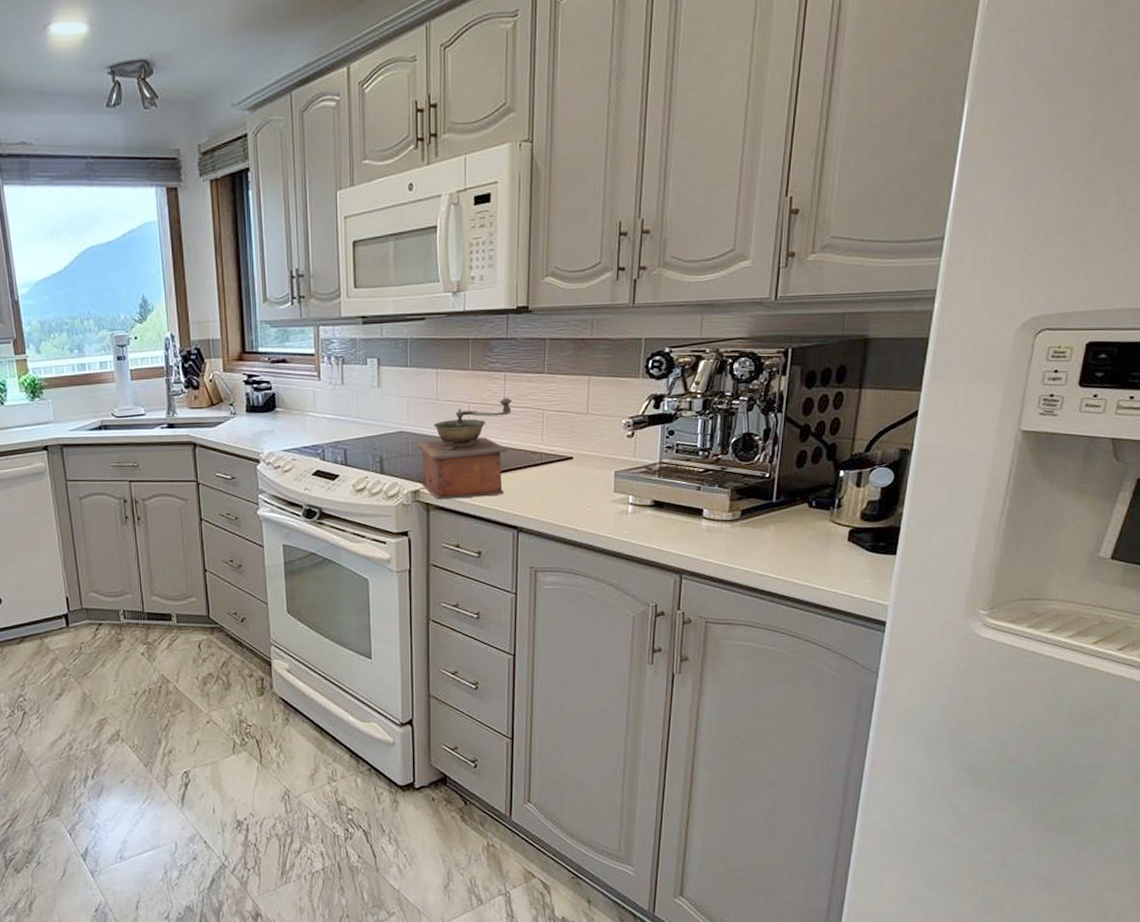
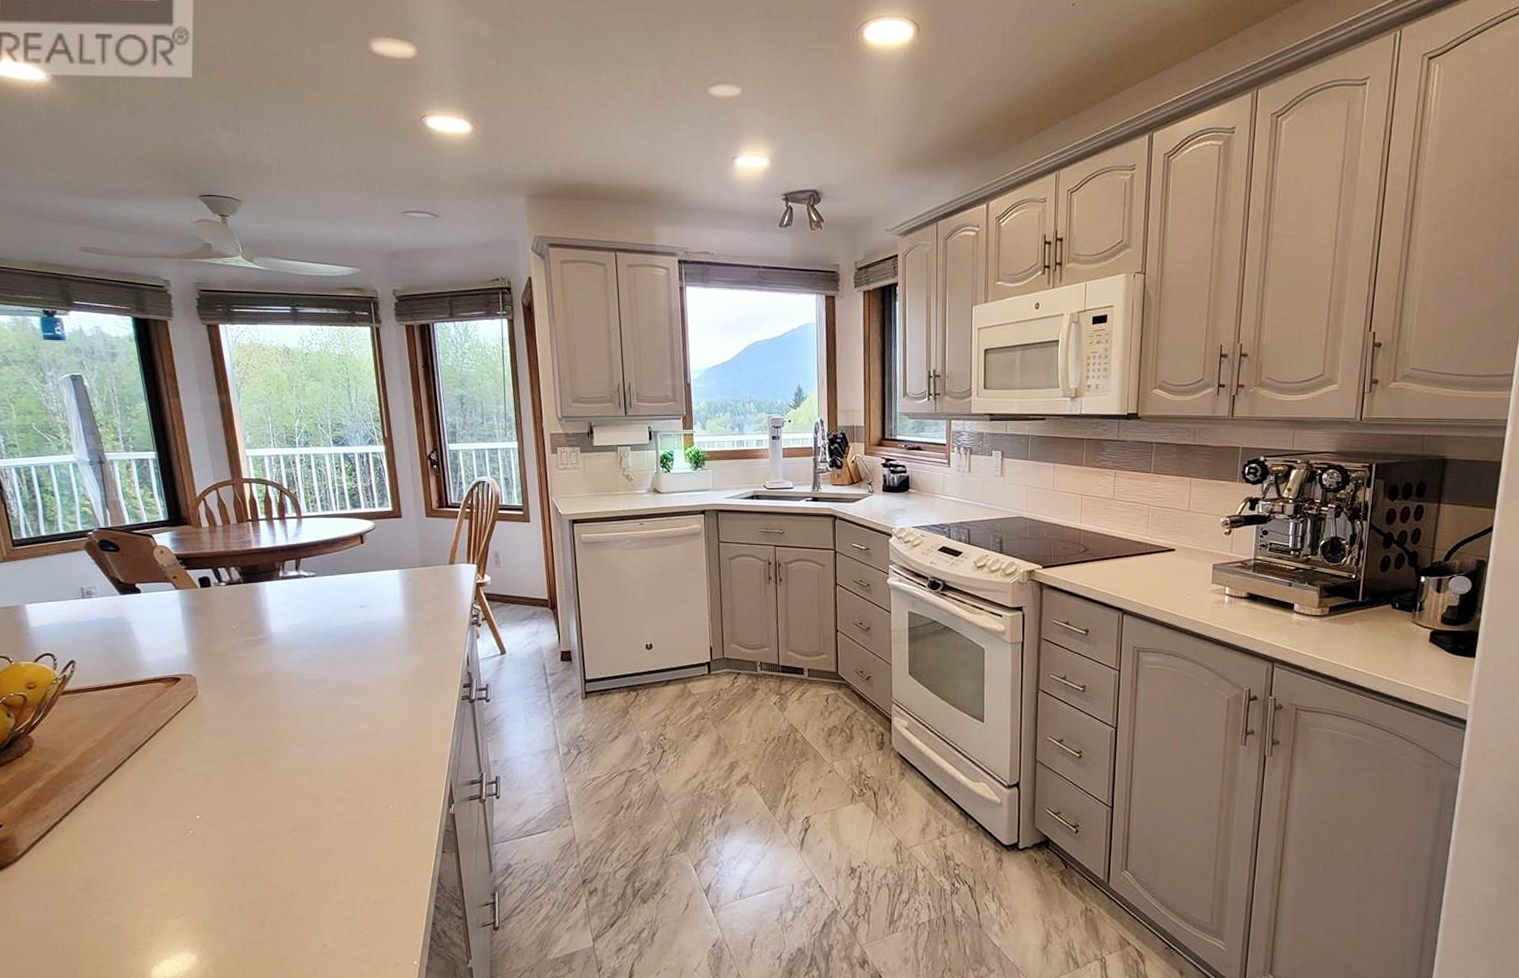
coffee grinder: present [416,398,513,500] -> none [1033,492,1121,580]

